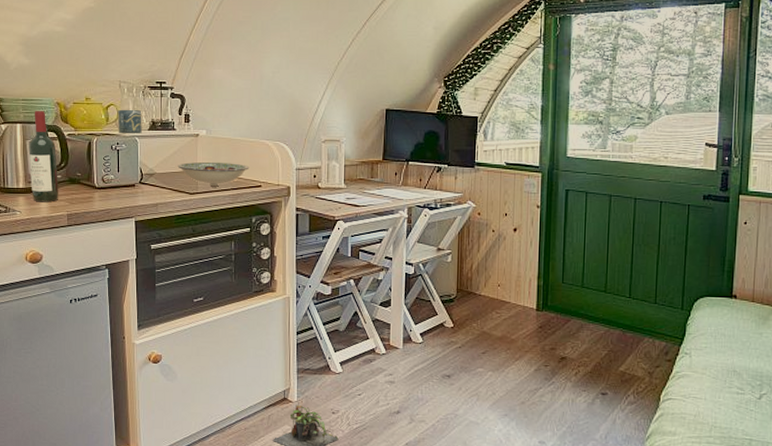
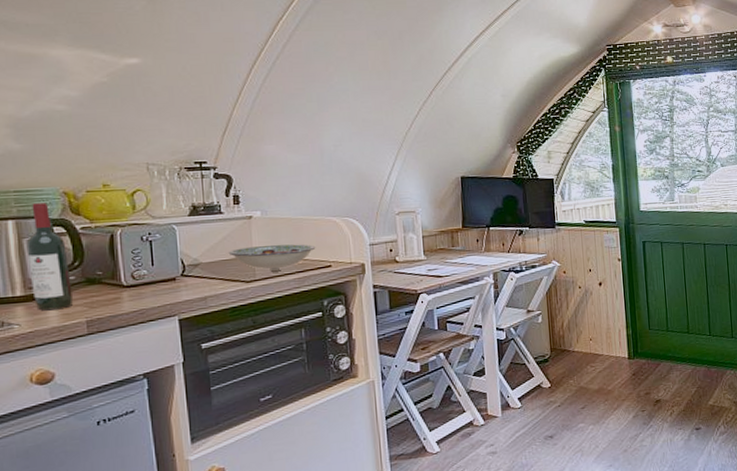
cup: present [117,109,142,134] -> none [146,194,180,223]

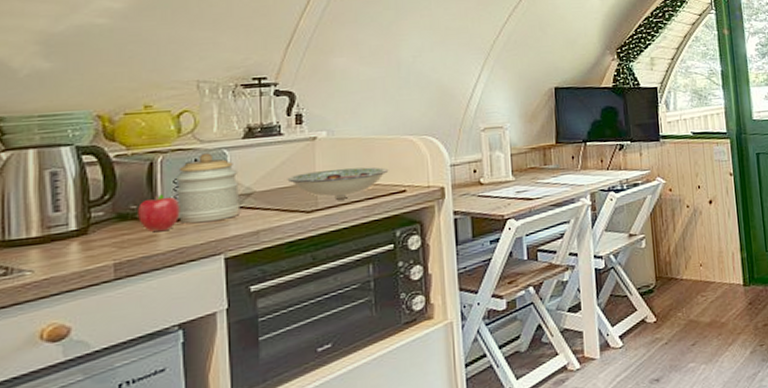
wine bottle: present [26,203,74,311] -> none [48,128,101,253]
fruit: none [103,262,139,296] -> present [138,194,180,233]
jar: none [133,228,190,289] -> present [175,153,241,224]

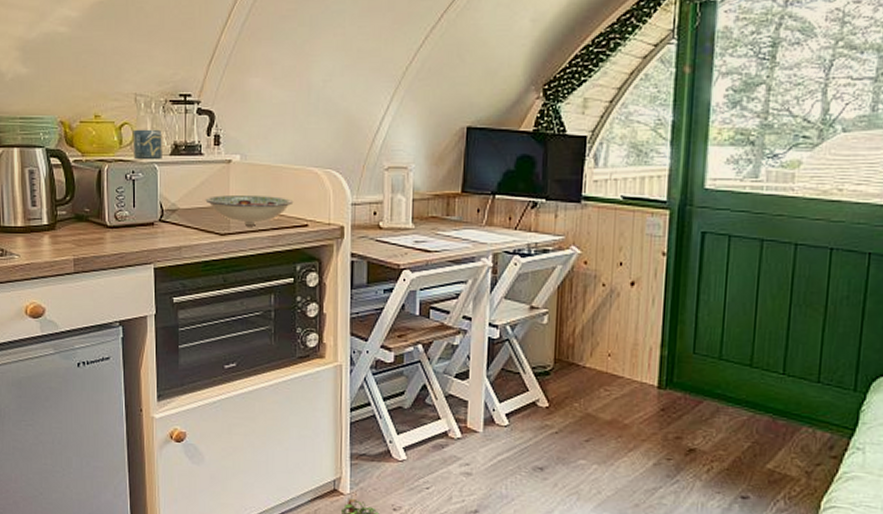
fruit: present [138,194,180,233] -> none [90,201,121,236]
jar: present [175,153,241,224] -> none [117,166,167,233]
cup: none [194,114,233,148] -> present [132,129,162,160]

